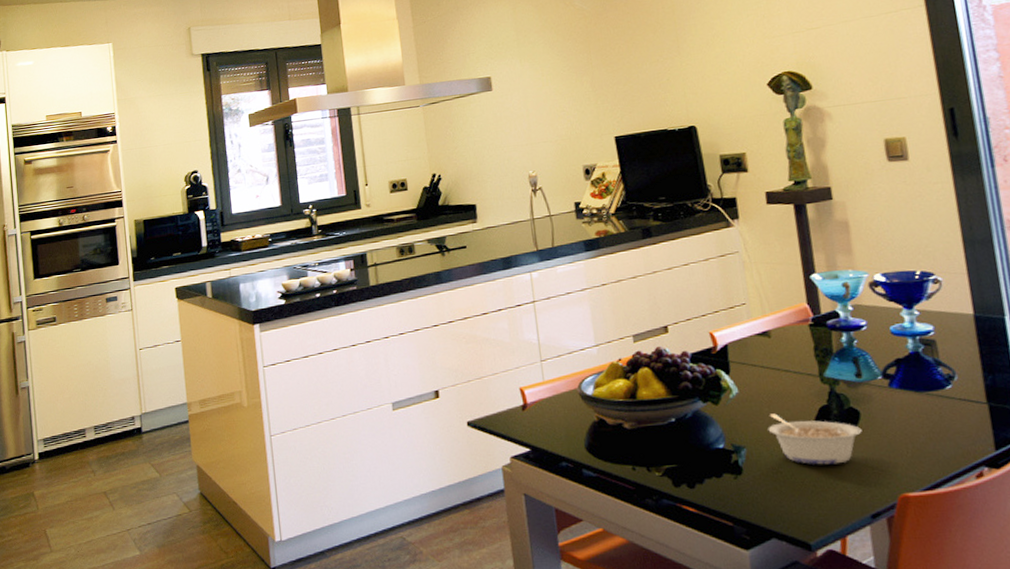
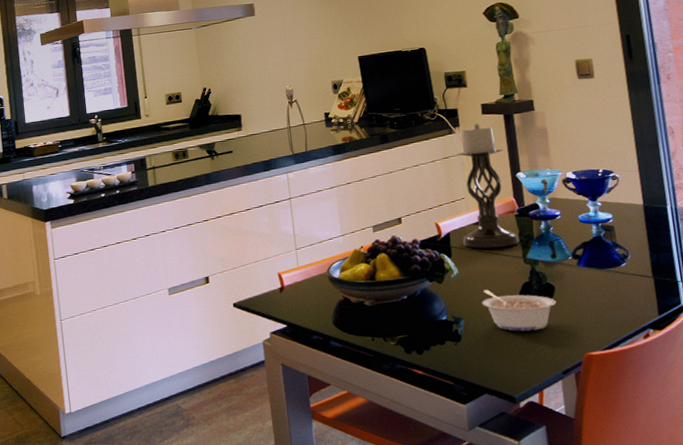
candle holder: none [736,215,815,364] -> present [457,123,520,248]

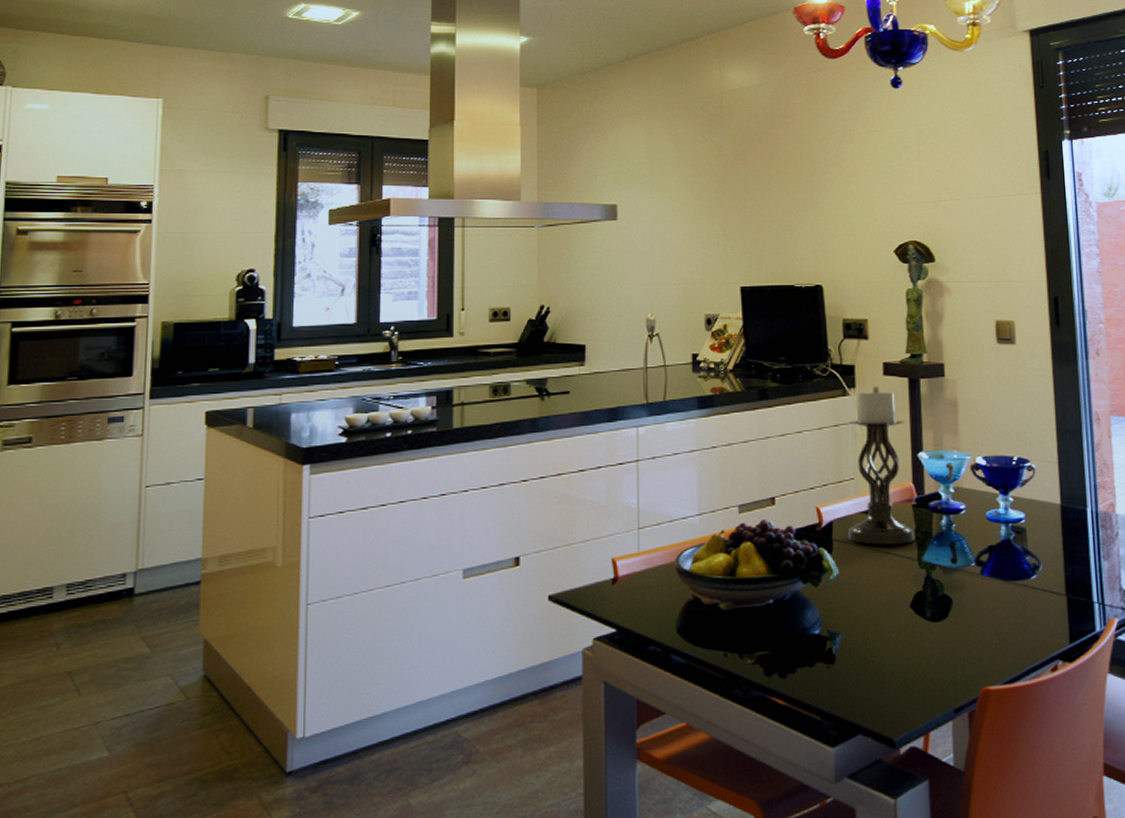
legume: present [482,290,556,332] -> none [864,598,953,655]

